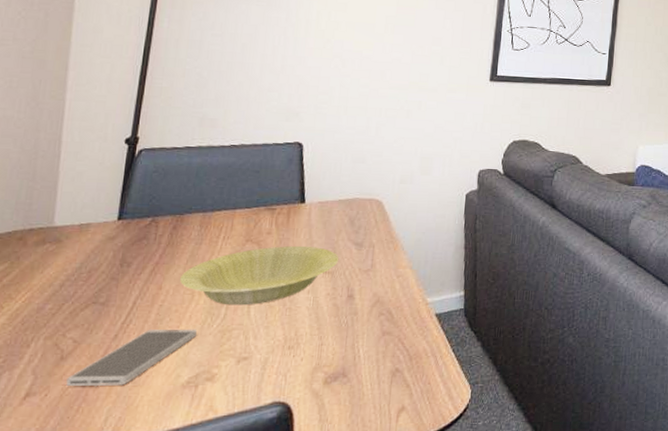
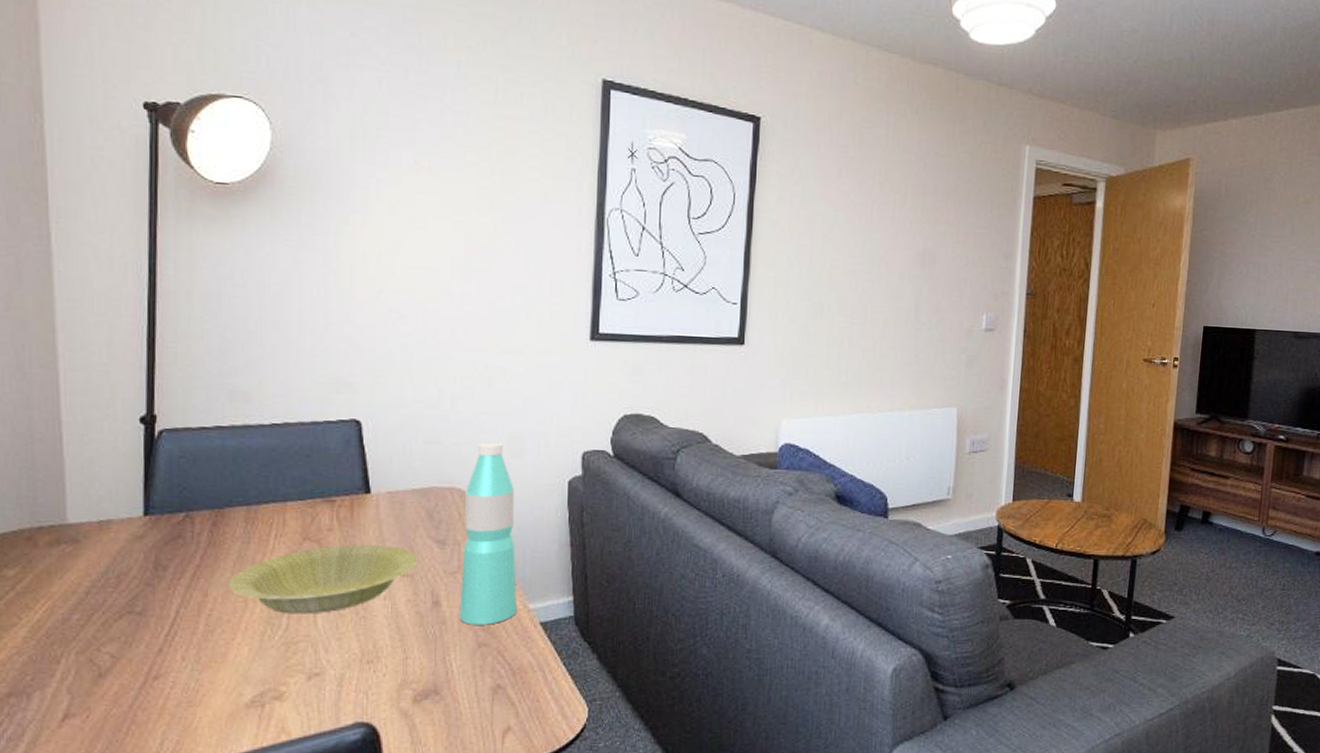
smartphone: present [66,329,197,387] -> none [109,641,255,707]
water bottle: none [369,162,422,316] -> present [459,442,518,625]

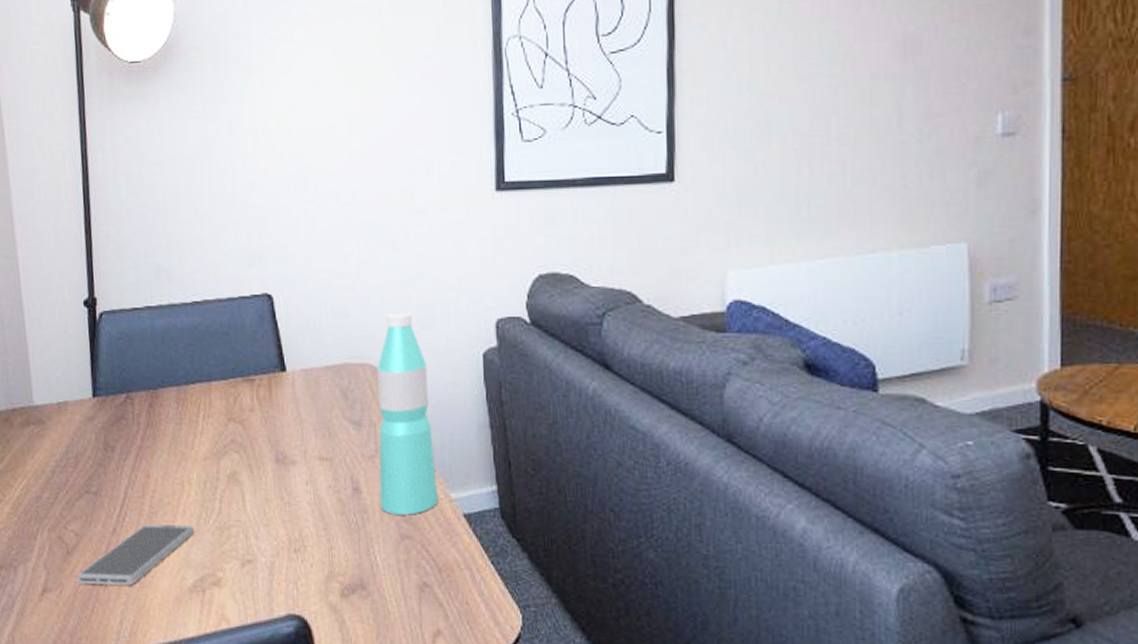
smartphone: none [109,641,255,707] -> present [77,524,194,586]
bowl: present [227,544,419,614] -> none [165,425,336,499]

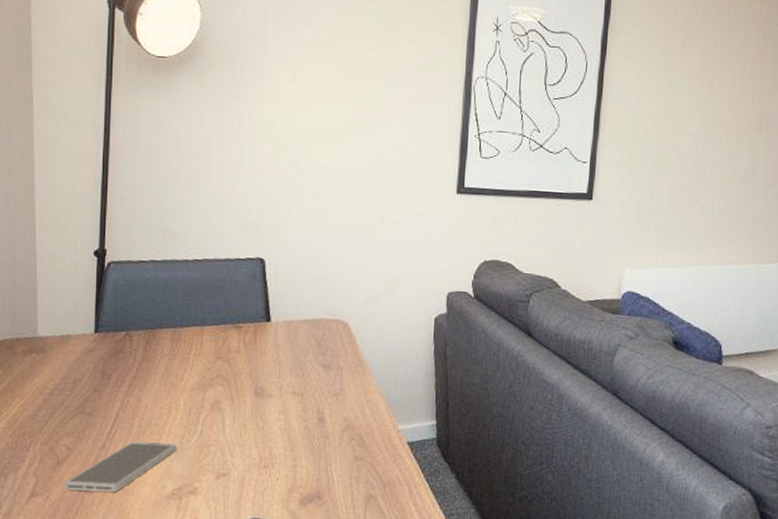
water bottle: present [377,312,439,515] -> none [340,281,389,442]

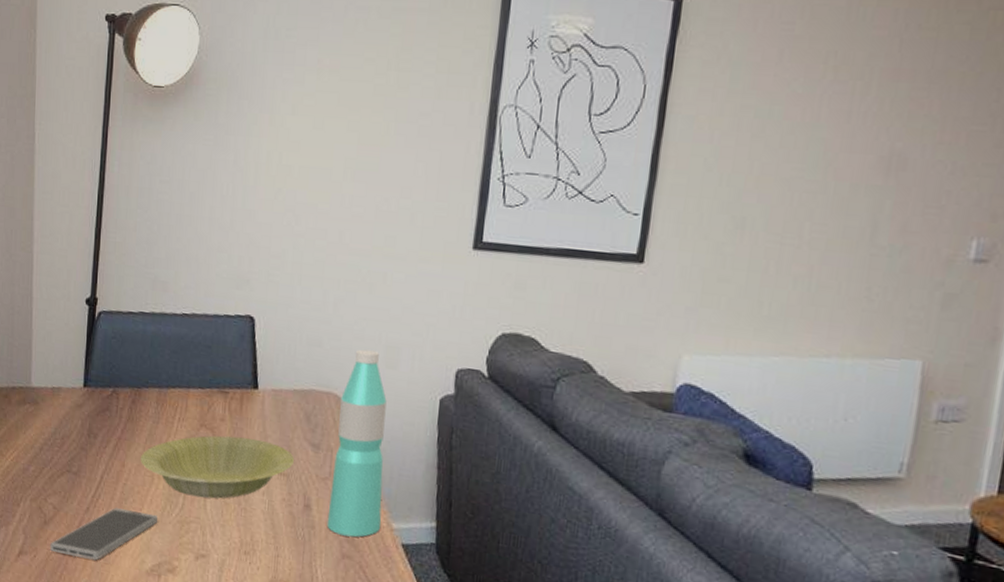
bowl: none [156,365,308,423] -> present [140,435,295,499]
water bottle: none [340,281,389,442] -> present [327,349,387,537]

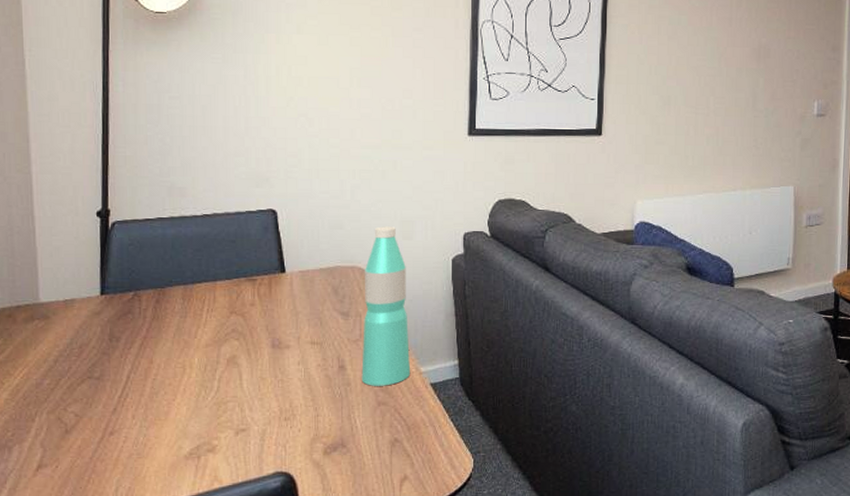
smartphone: present [50,507,157,561] -> none [74,402,192,459]
bowl: present [140,435,295,499] -> none [169,316,327,378]

